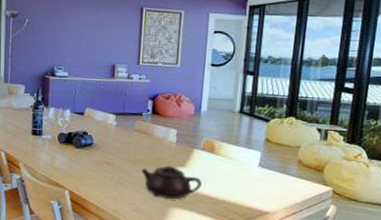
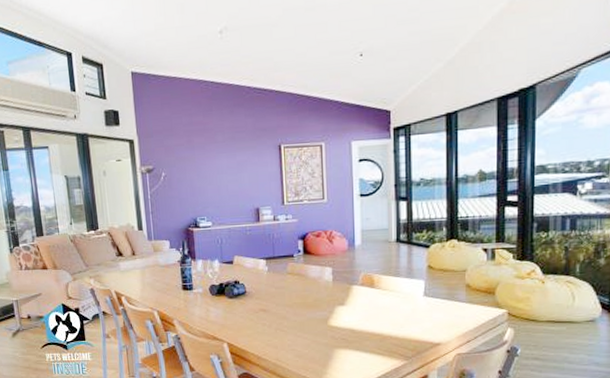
teapot: present [140,166,202,199] -> none [299,306,365,340]

